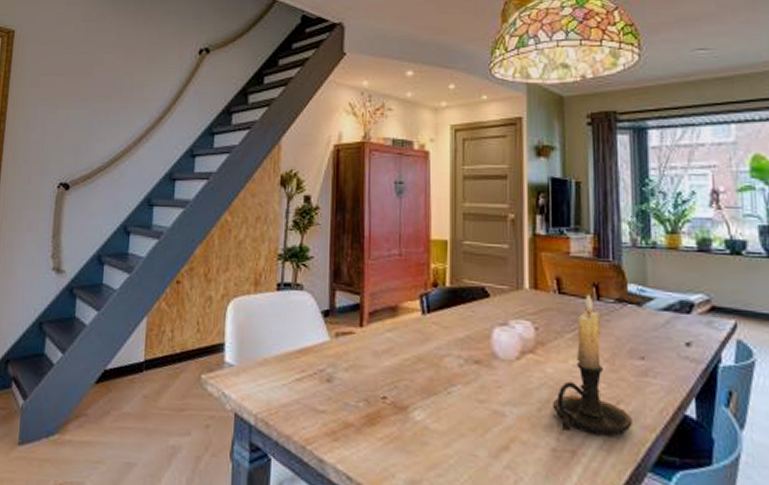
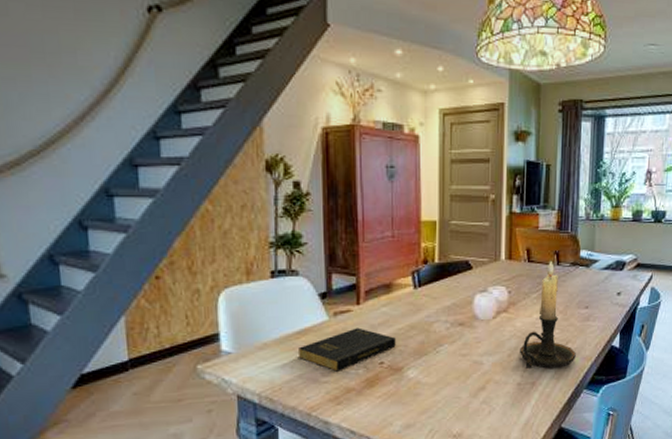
book: none [298,352,401,401] -> present [299,327,396,372]

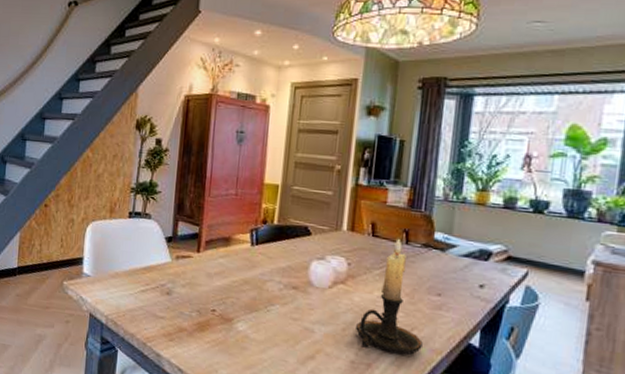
book: present [299,327,396,372] -> none [143,273,229,310]

